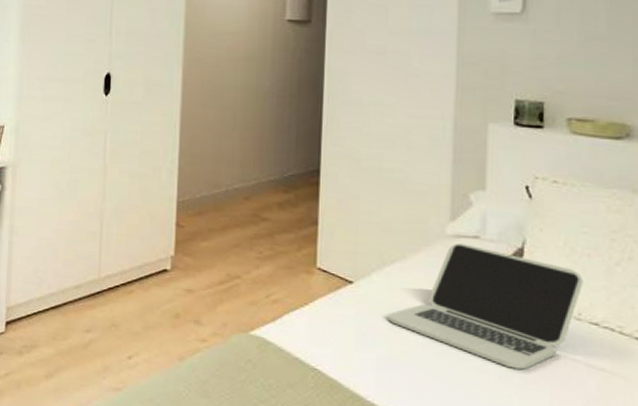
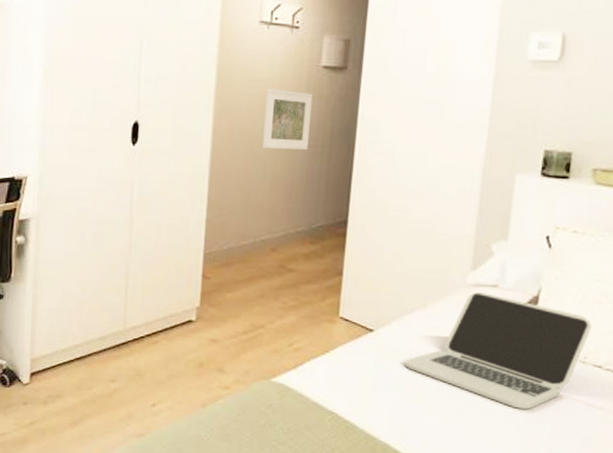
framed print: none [232,41,279,100] -> present [263,89,313,150]

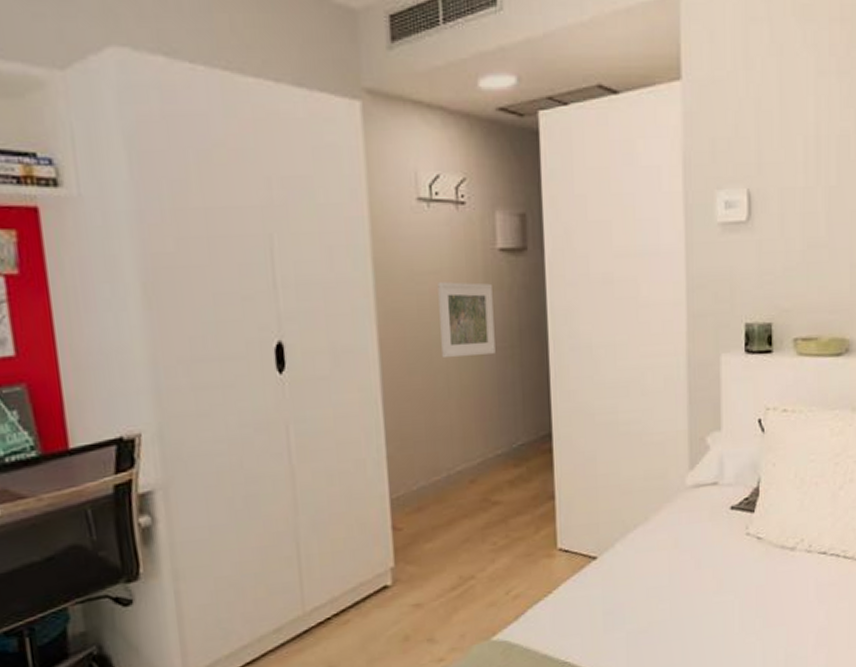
laptop: present [404,292,592,410] -> none [634,493,812,615]

